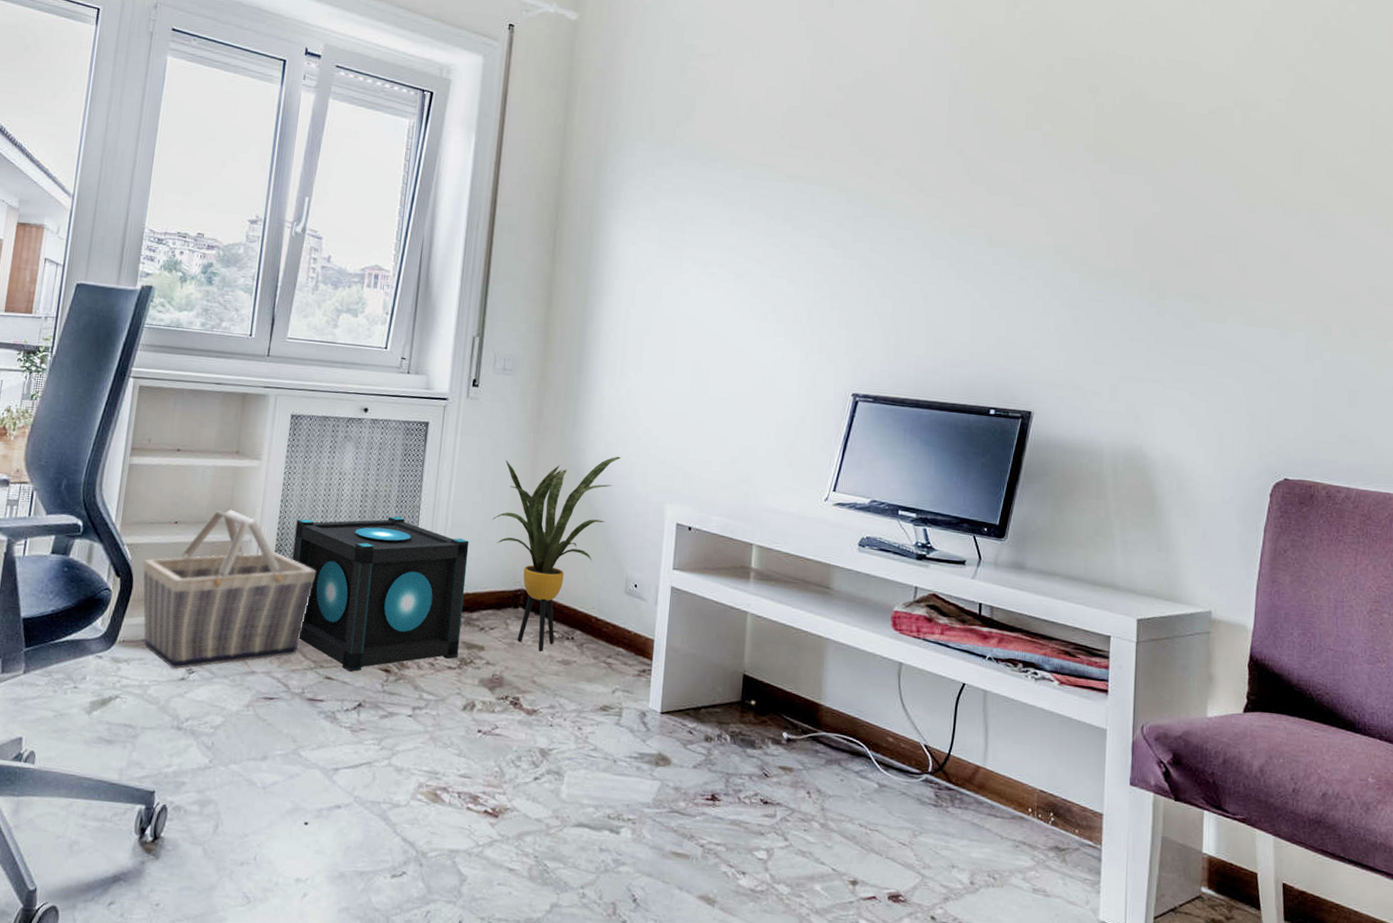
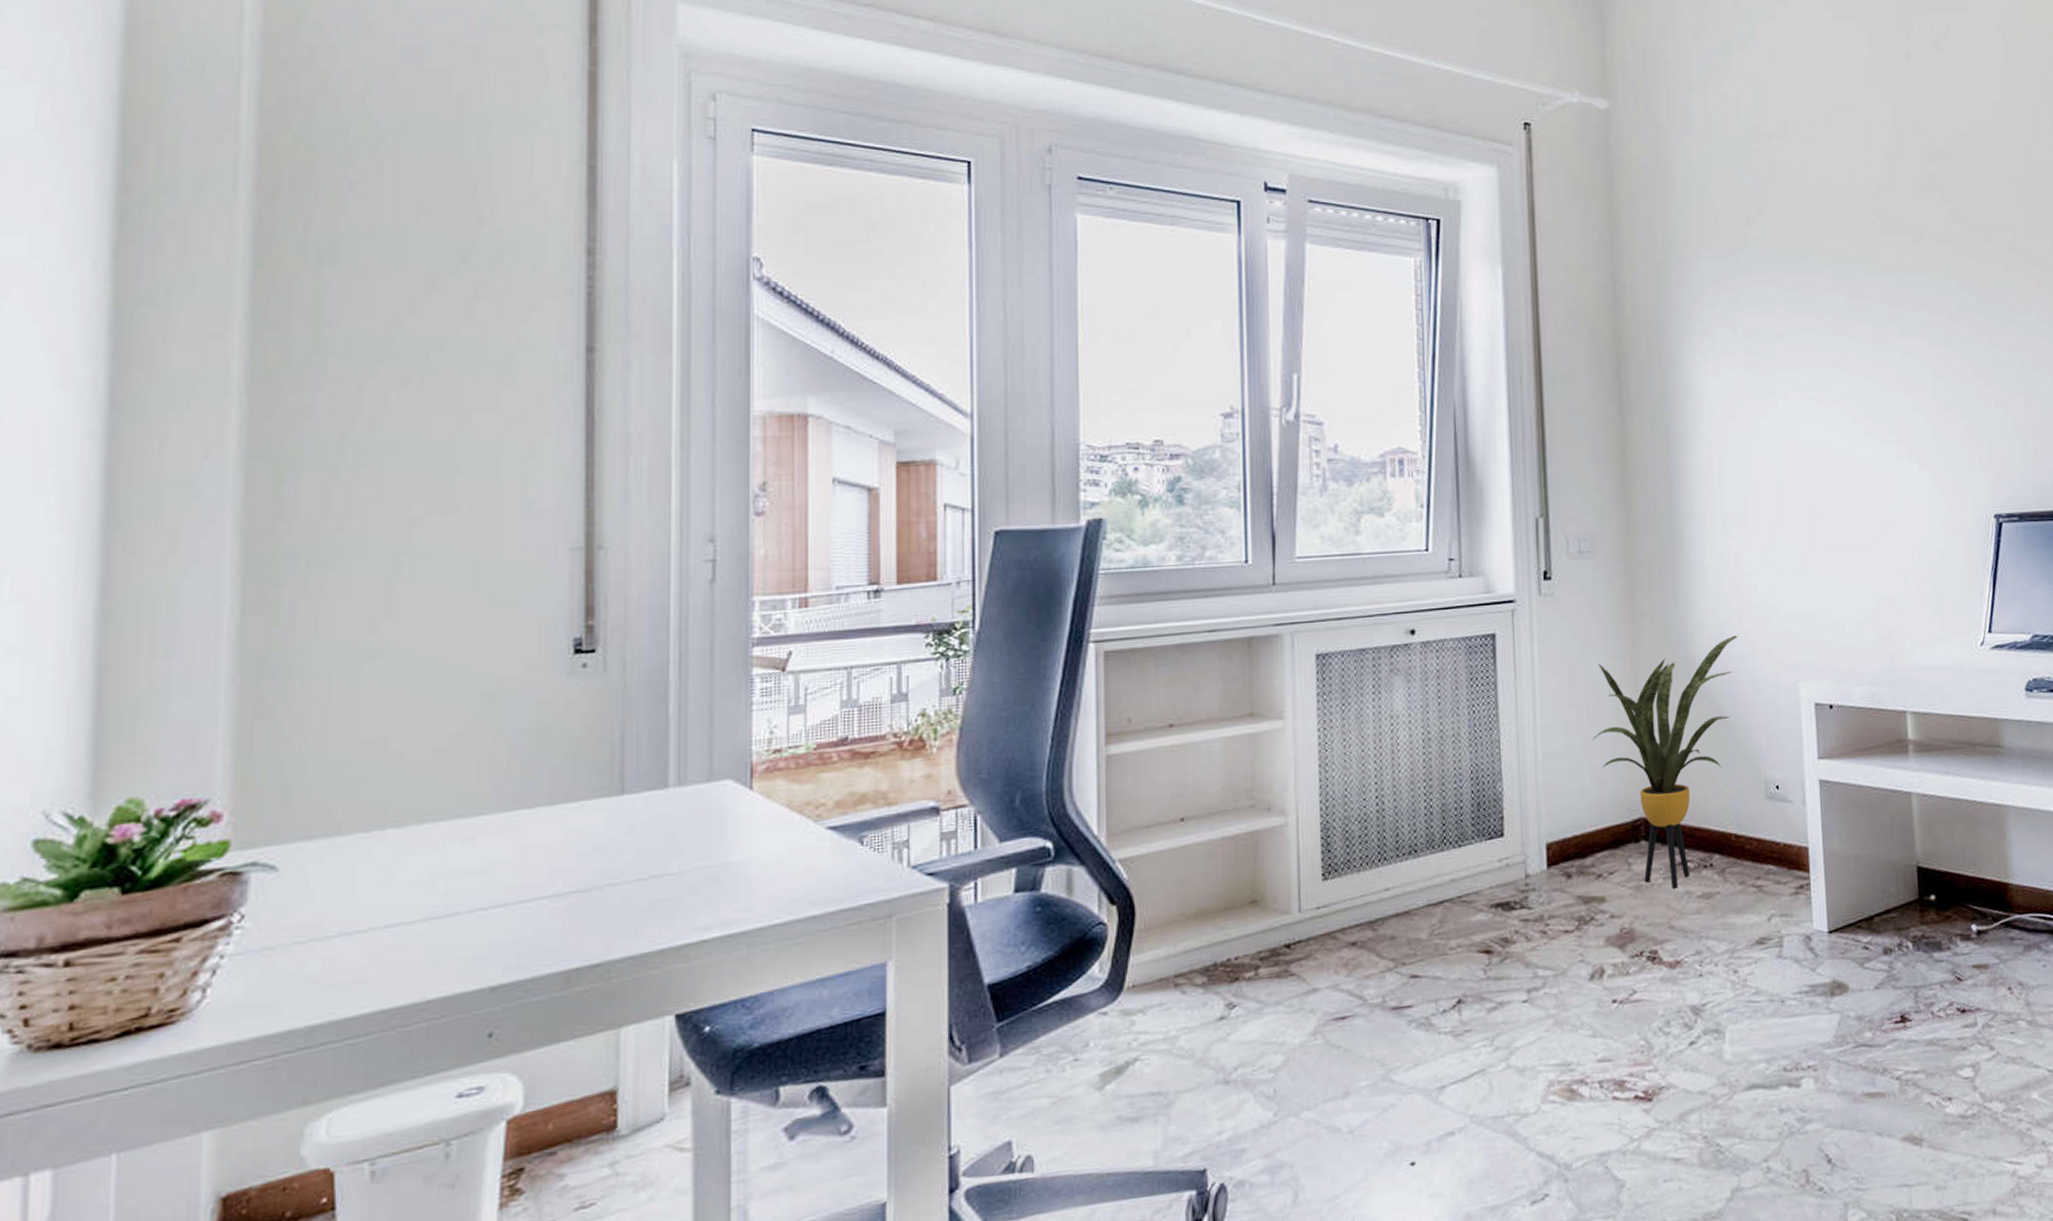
basket: present [142,509,316,670] -> none [1145,789,1379,1008]
speaker: present [292,516,469,673] -> none [1343,758,1575,964]

